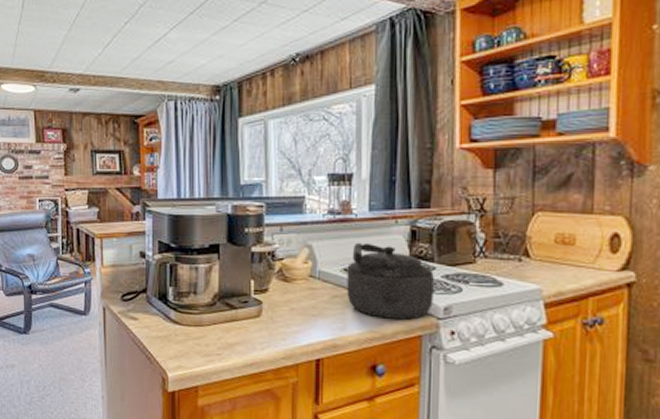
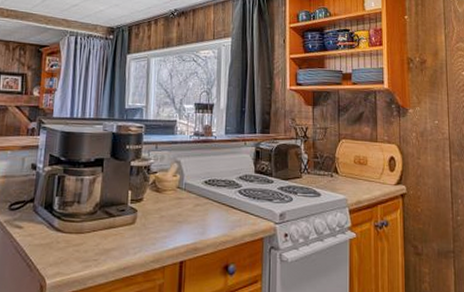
kettle: present [346,242,434,320] -> none [206,159,272,225]

